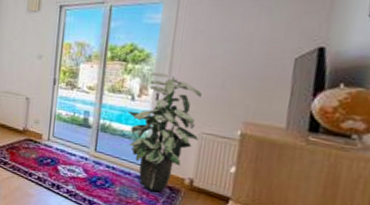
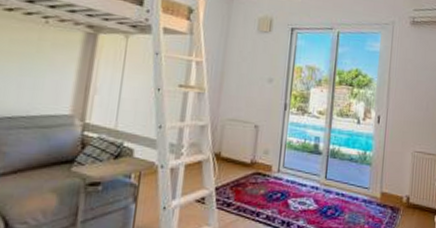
indoor plant: present [127,72,202,192] -> none [354,96,412,214]

